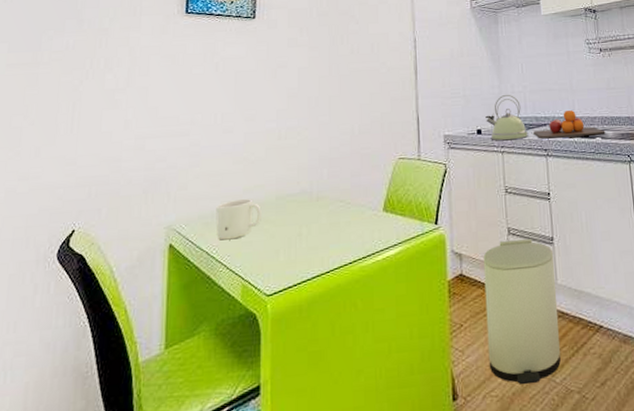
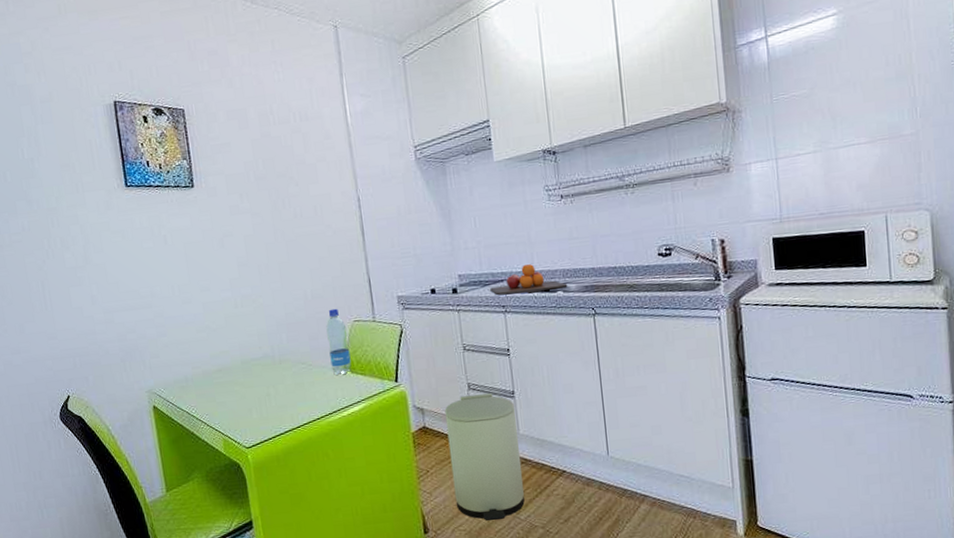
mug: present [216,198,262,240] -> none [188,363,231,402]
bottle: none [370,145,392,216] -> present [326,308,352,376]
kettle: present [485,94,529,141] -> none [439,250,485,300]

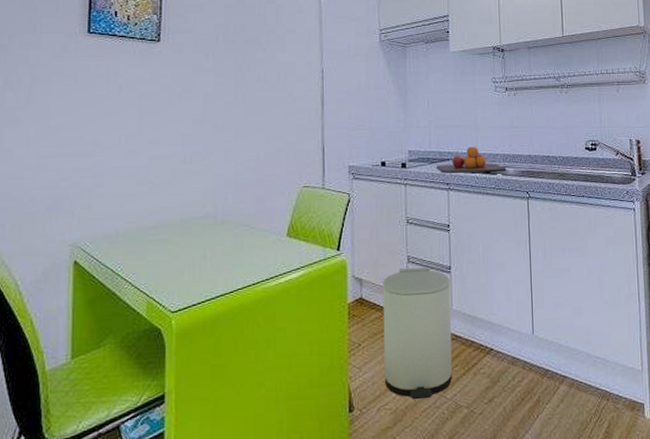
bottle: present [326,308,352,376] -> none [275,173,295,241]

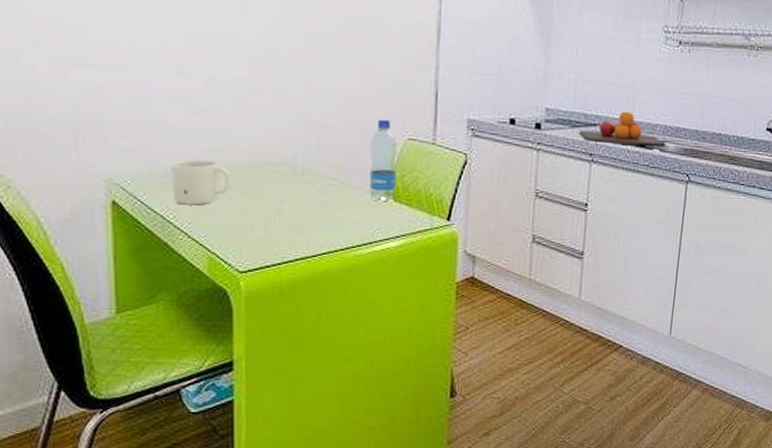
mug: none [120,219,166,259] -> present [171,159,231,206]
bottle: none [275,173,295,241] -> present [370,119,398,202]
pedal bin: present [382,267,453,400] -> none [493,249,582,391]

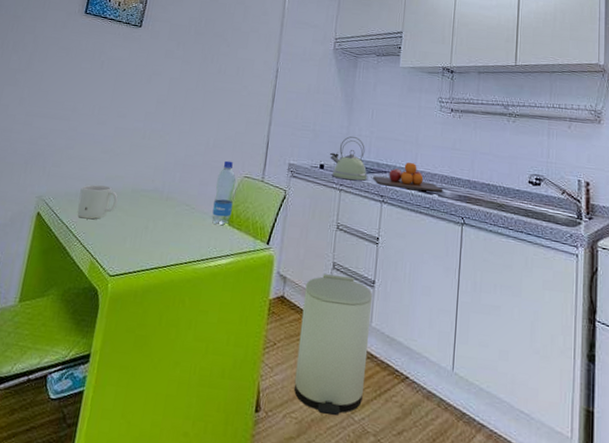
pedal bin: none [493,249,582,391] -> present [294,274,373,416]
kettle: none [522,80,573,138] -> present [330,136,368,181]

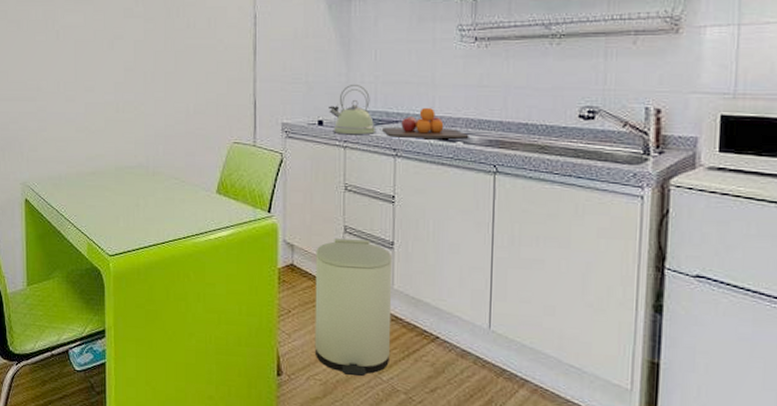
mug: present [77,184,118,220] -> none [63,165,103,202]
bottle: present [212,160,236,226] -> none [204,127,225,197]

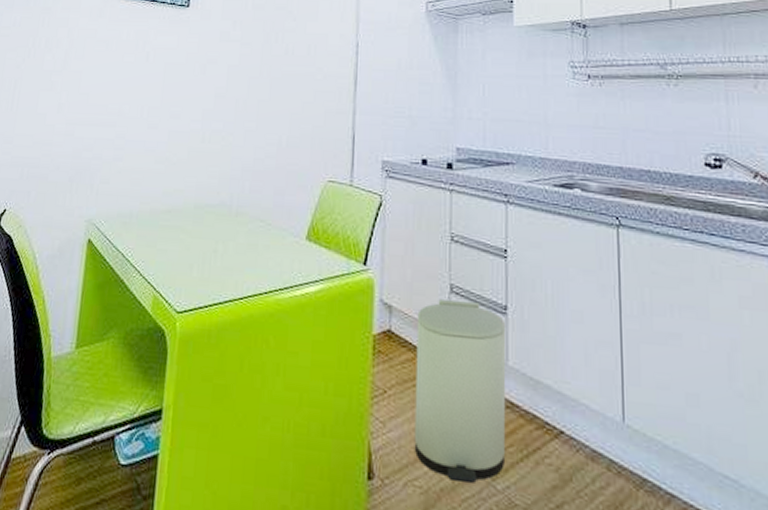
kettle: present [329,83,377,135] -> none [433,120,486,178]
chopping board: present [382,108,469,139] -> none [492,149,587,186]

